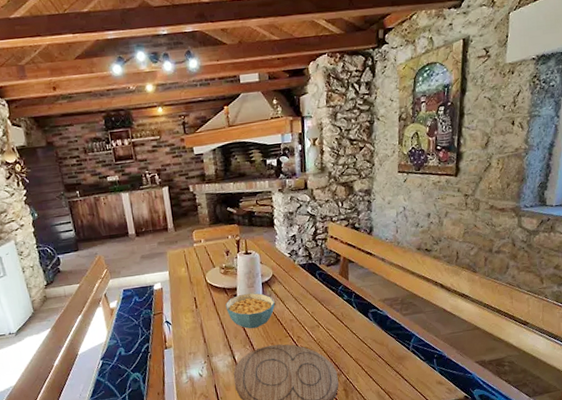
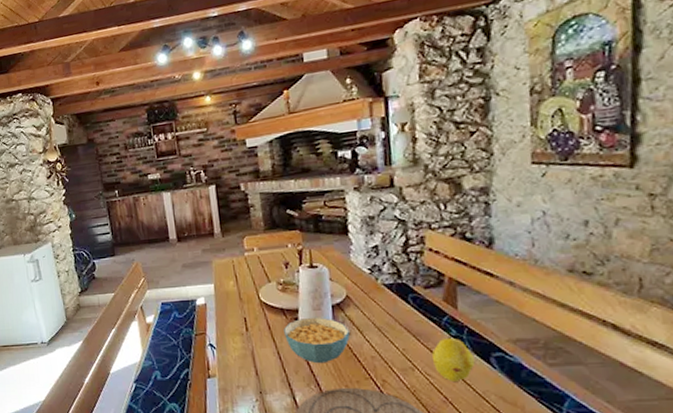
fruit: none [331,300,359,333] -> present [432,336,476,381]

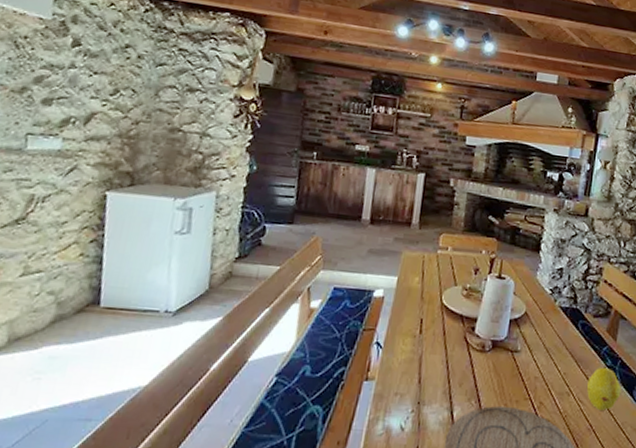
cereal bowl: present [284,316,350,364] -> none [457,329,520,379]

